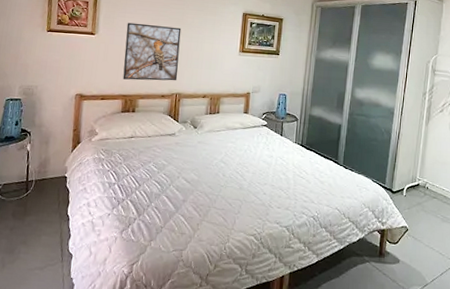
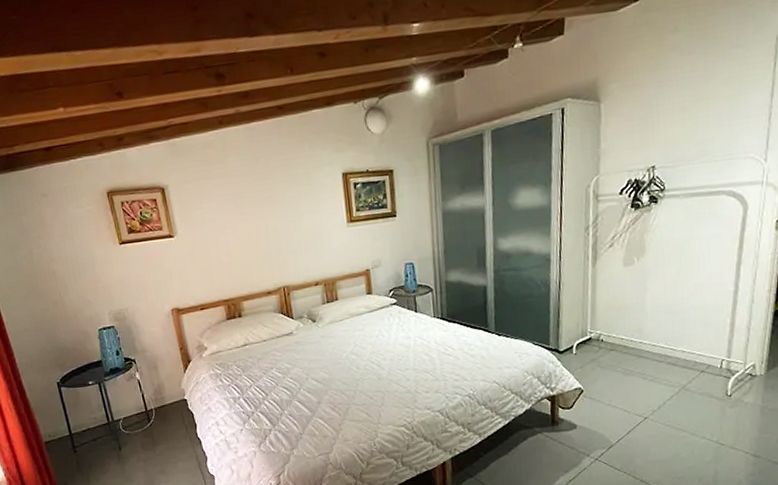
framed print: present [123,22,182,81] -> none [207,208,281,282]

